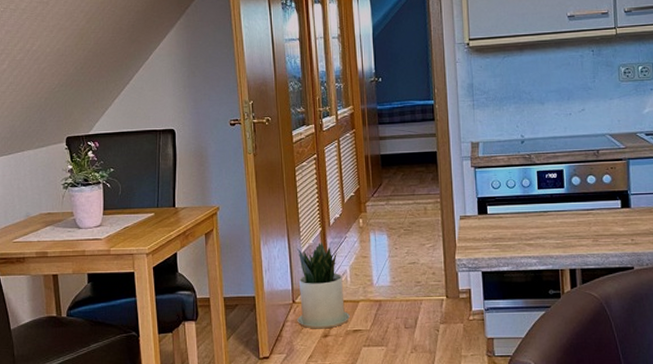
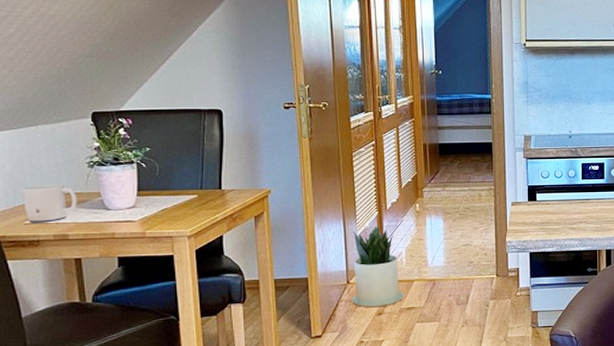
mug: none [11,204,55,241] -> present [22,184,77,223]

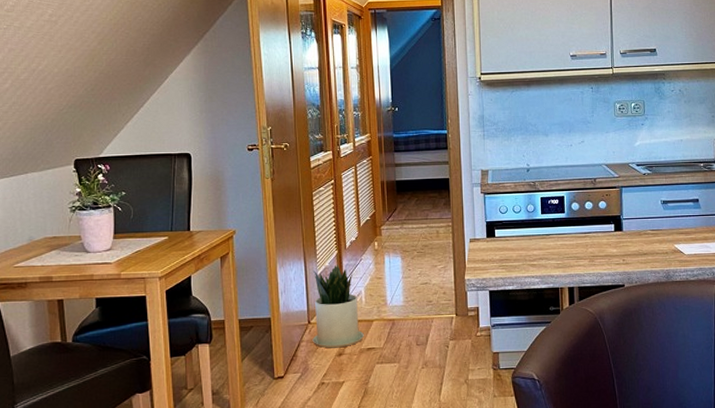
mug: present [22,184,77,223] -> none [12,228,61,266]

